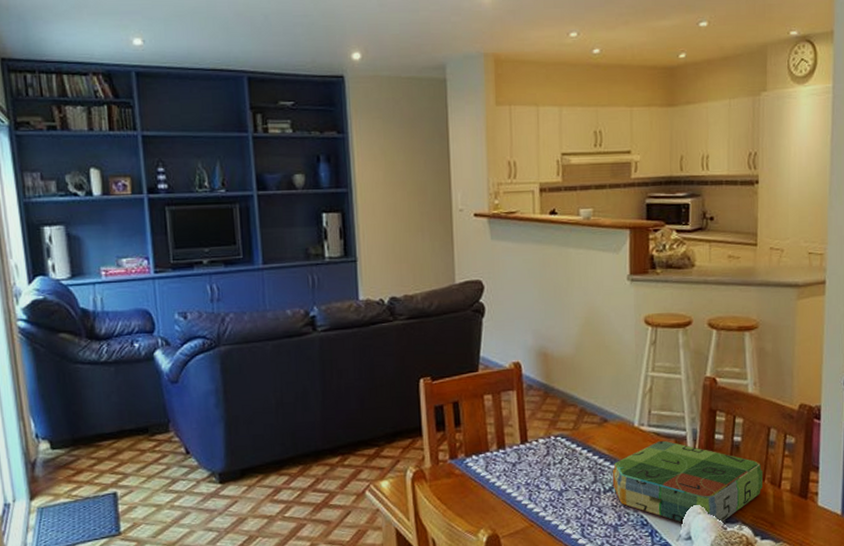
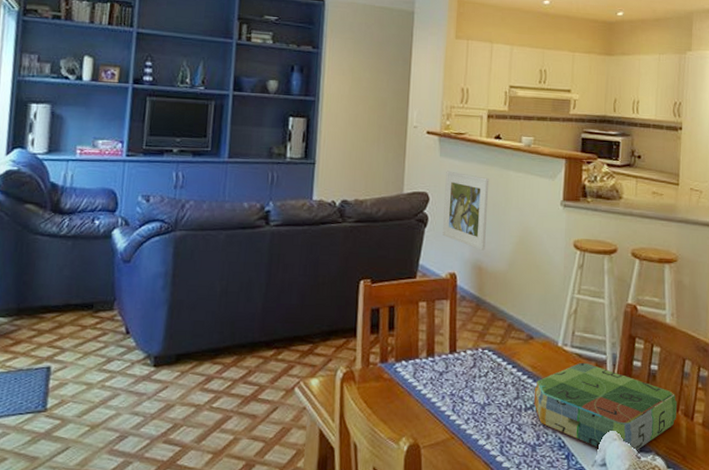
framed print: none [499,254,549,336] -> present [443,171,489,251]

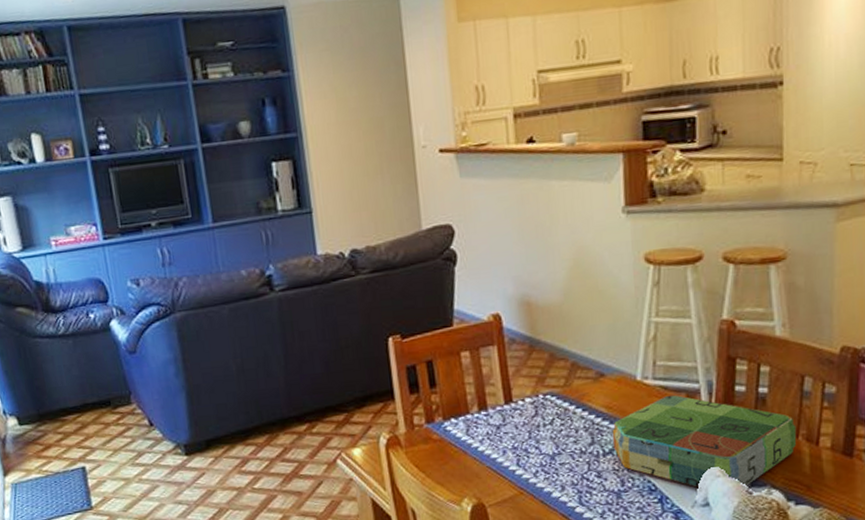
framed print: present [443,171,489,251] -> none [470,193,532,283]

